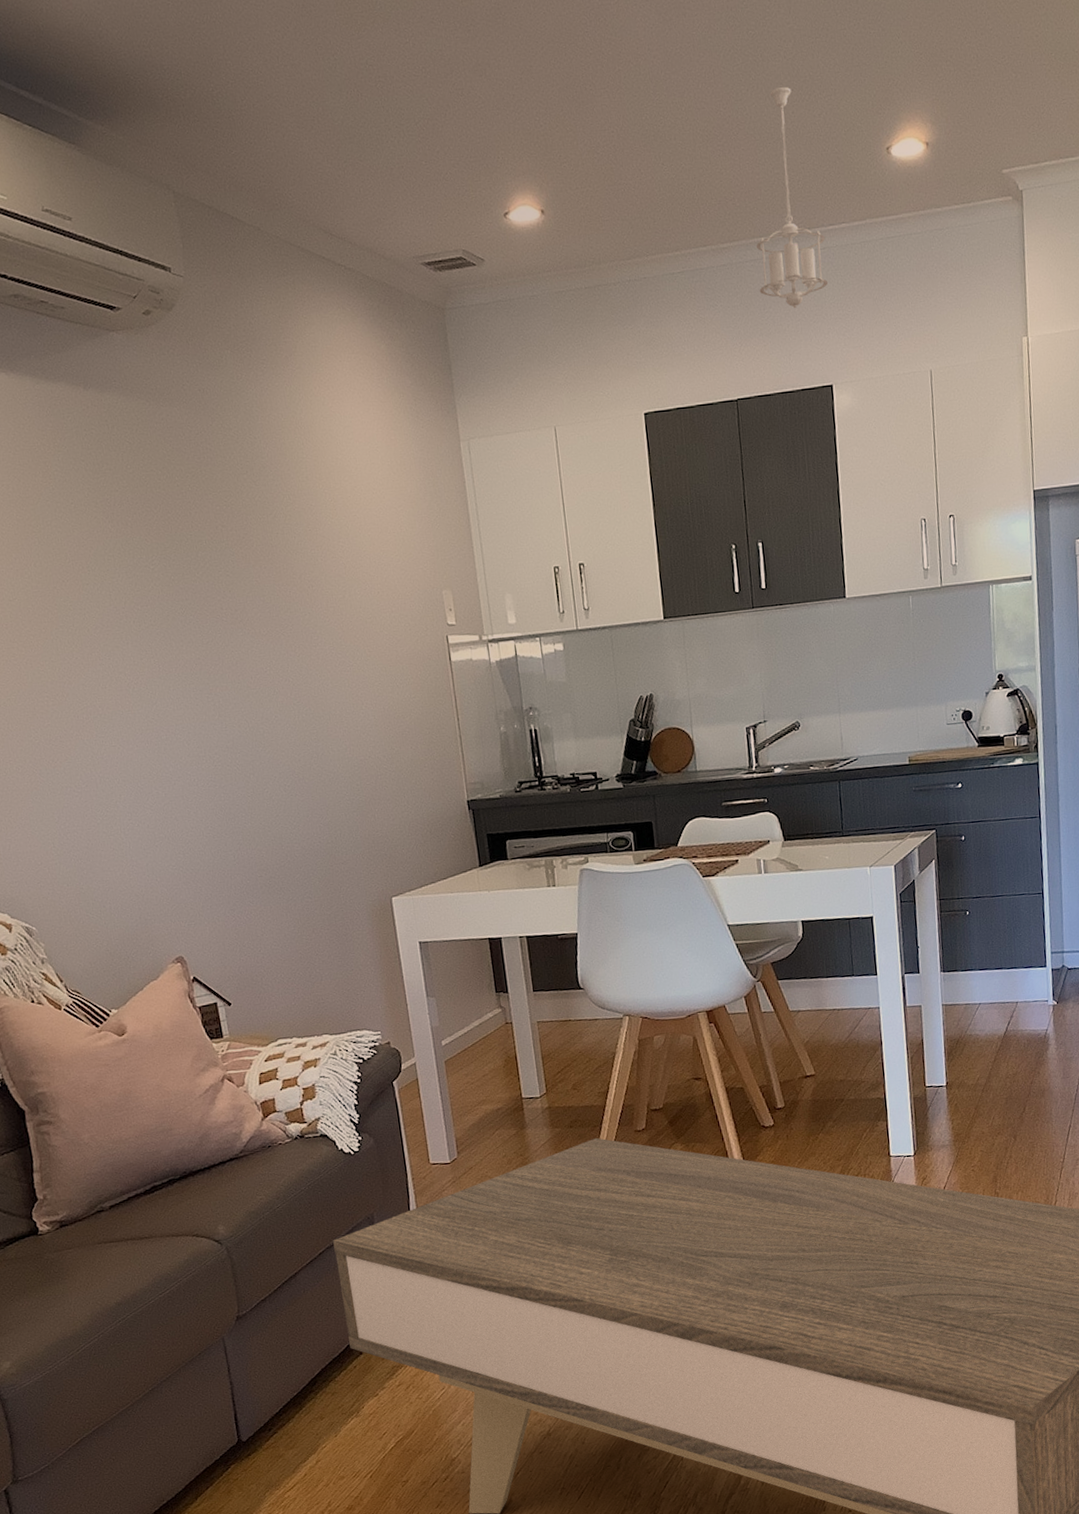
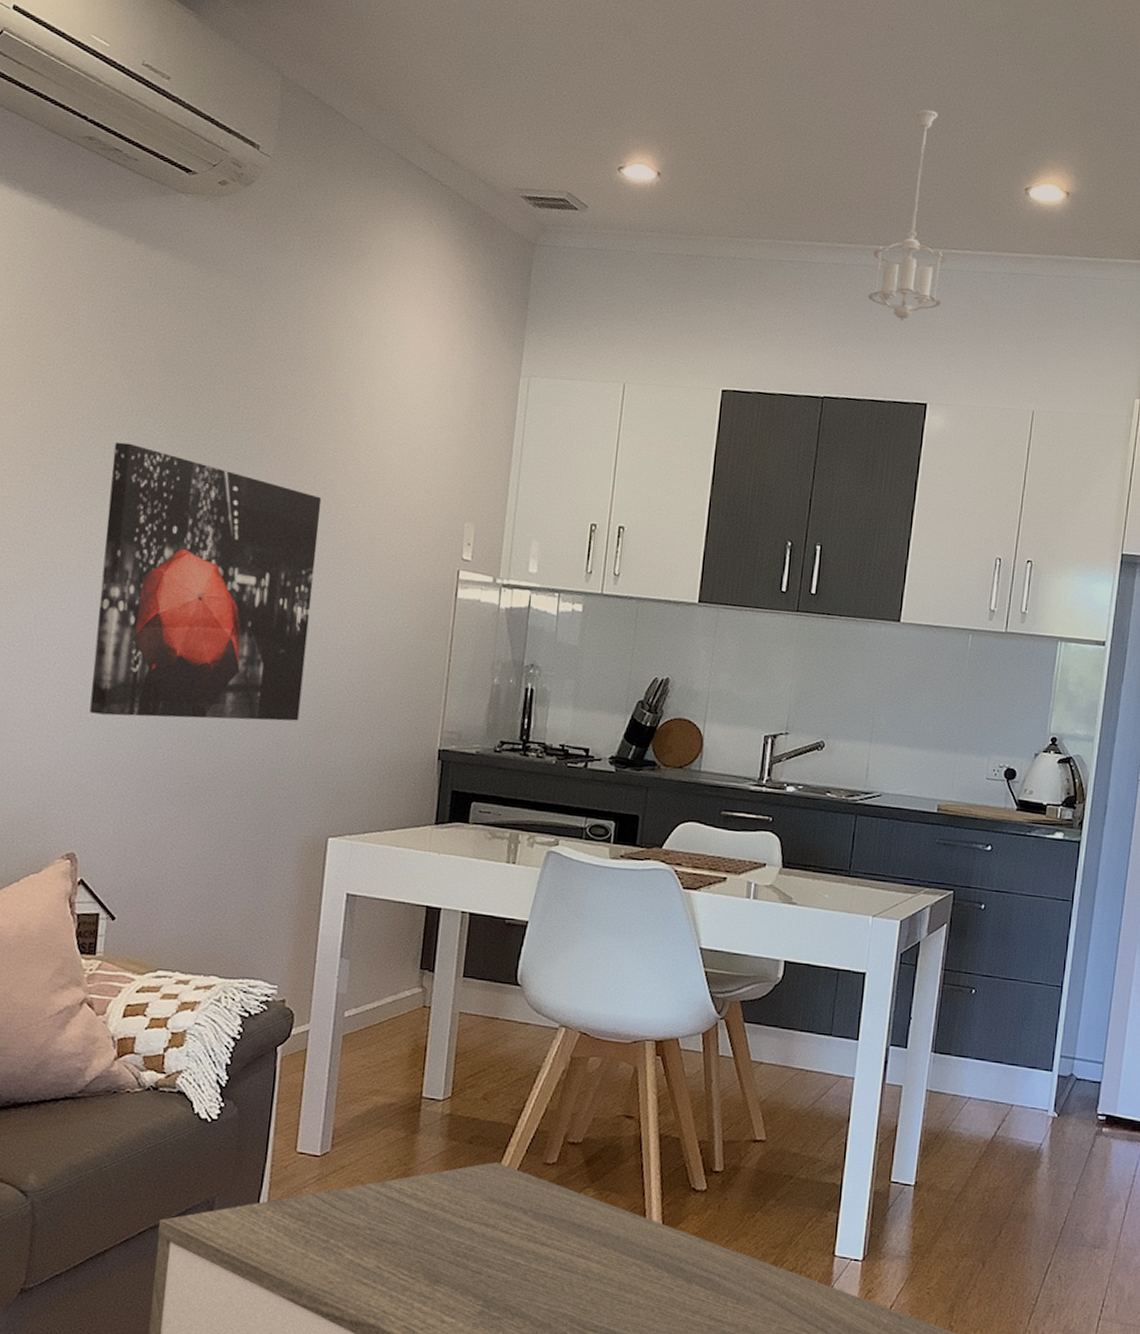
wall art: none [117,582,341,833] -> present [89,442,322,721]

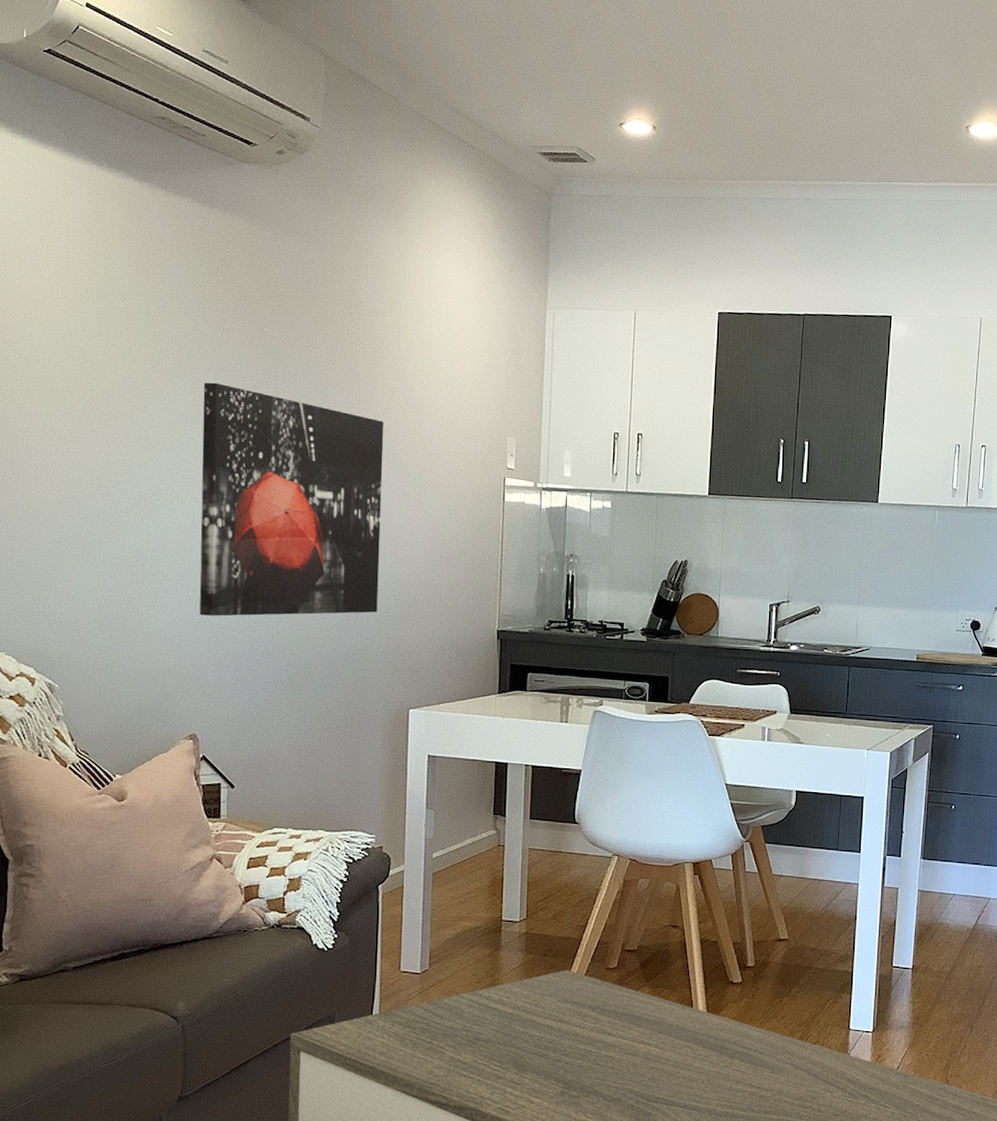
pendant light: present [868,109,946,322] -> none [837,61,902,246]

